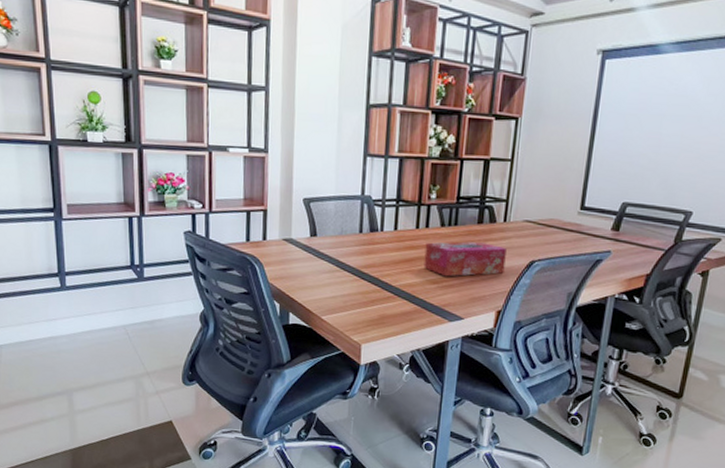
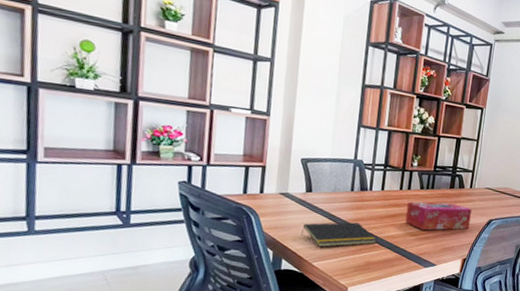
notepad: none [308,269,391,299] -> present [301,222,377,248]

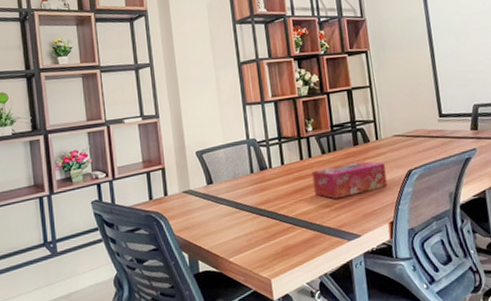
notepad: present [301,222,377,248] -> none [211,205,289,241]

